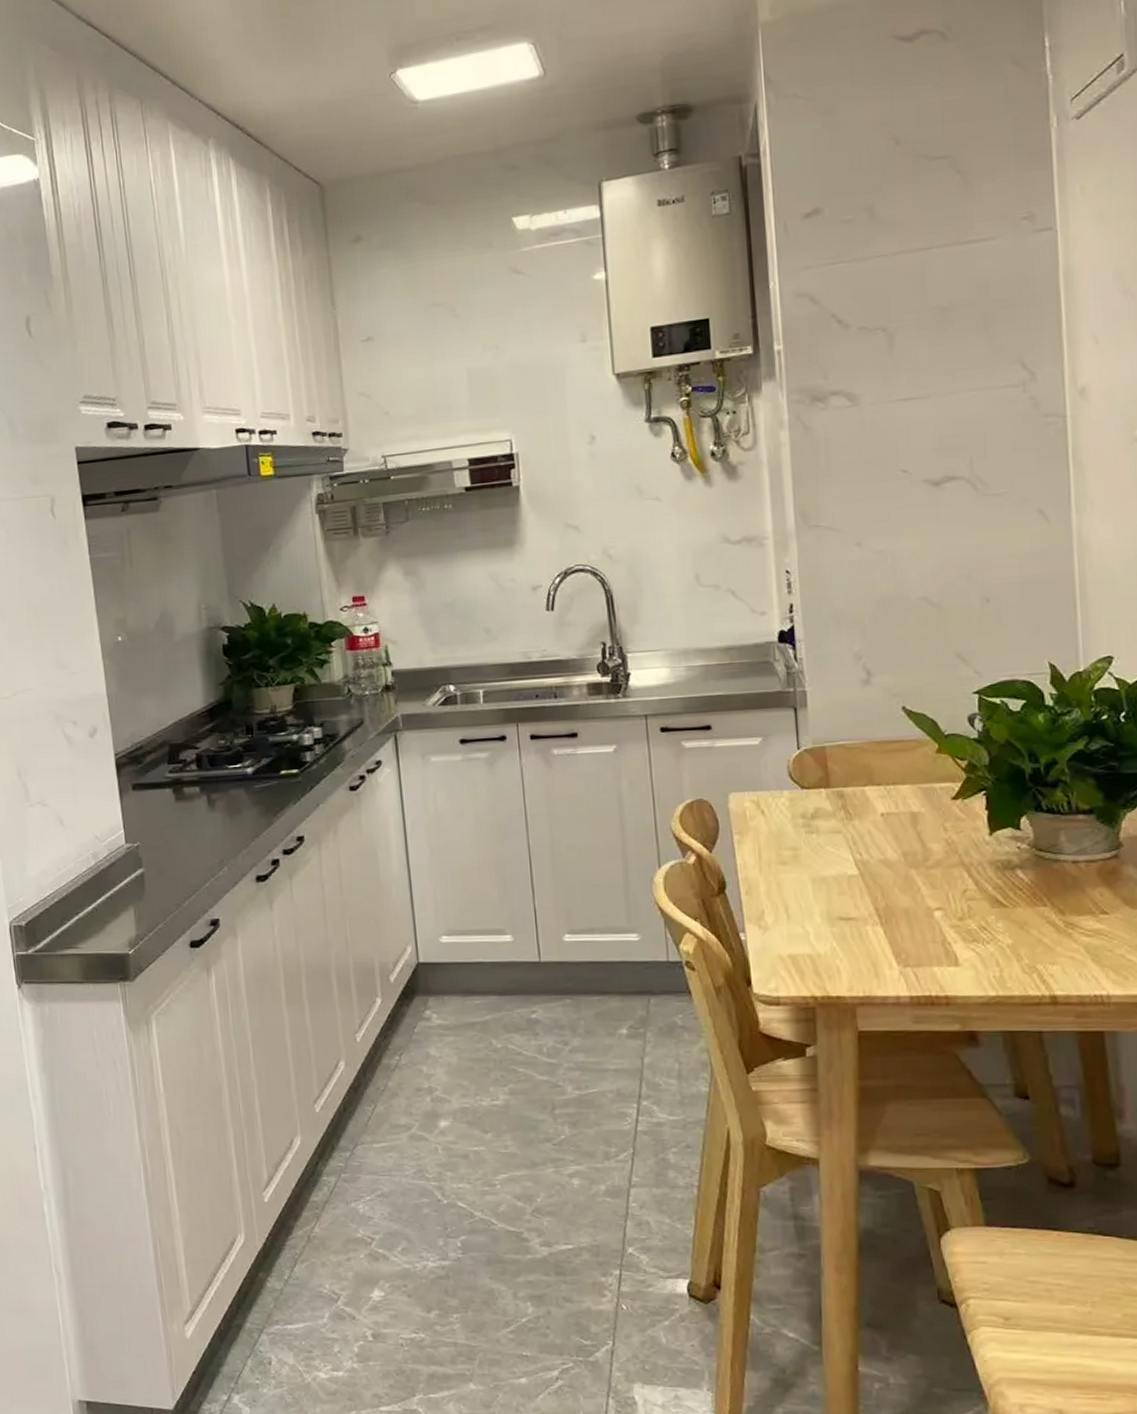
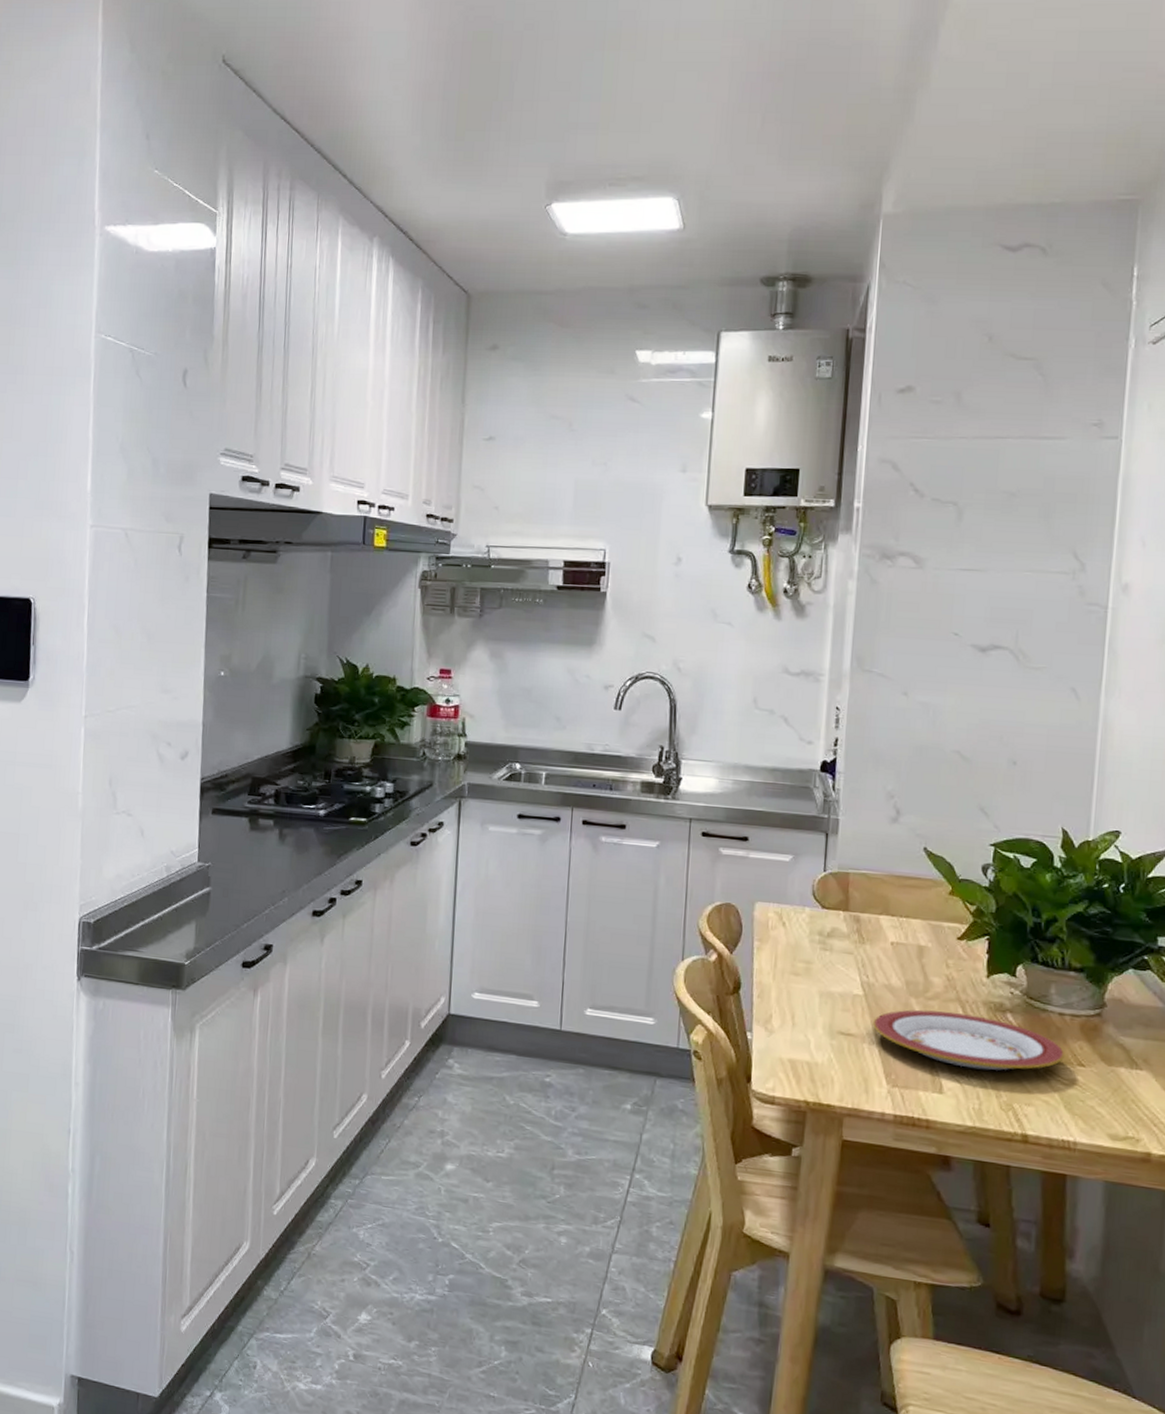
plate: none [874,877,1084,935] -> present [873,1009,1064,1071]

